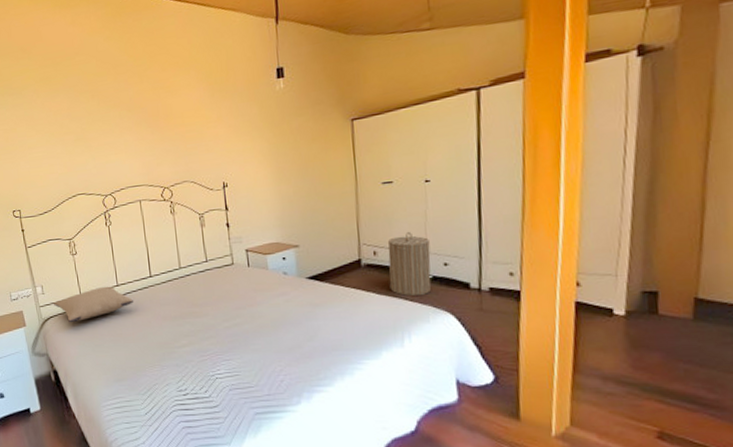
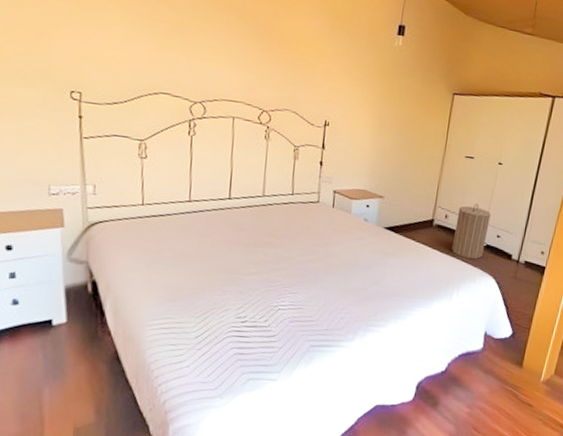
pillow: present [53,286,134,323] -> none [105,199,206,232]

